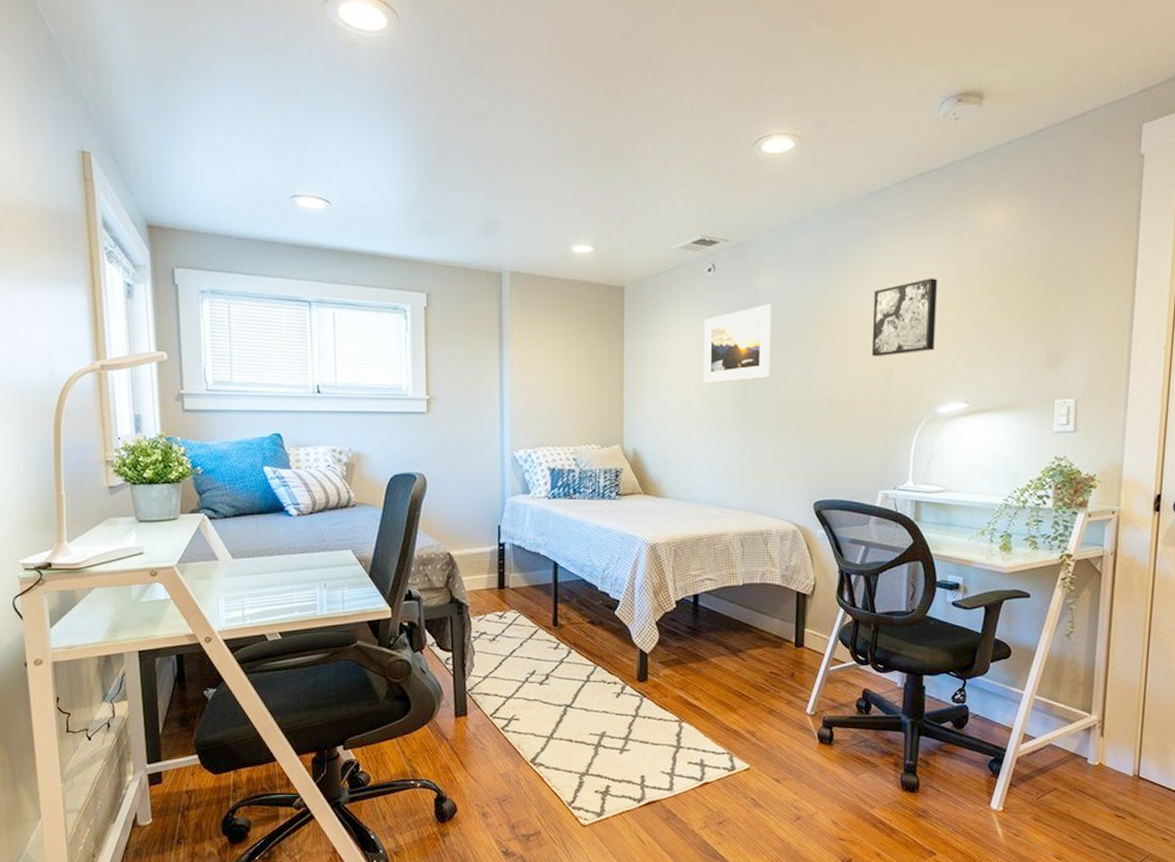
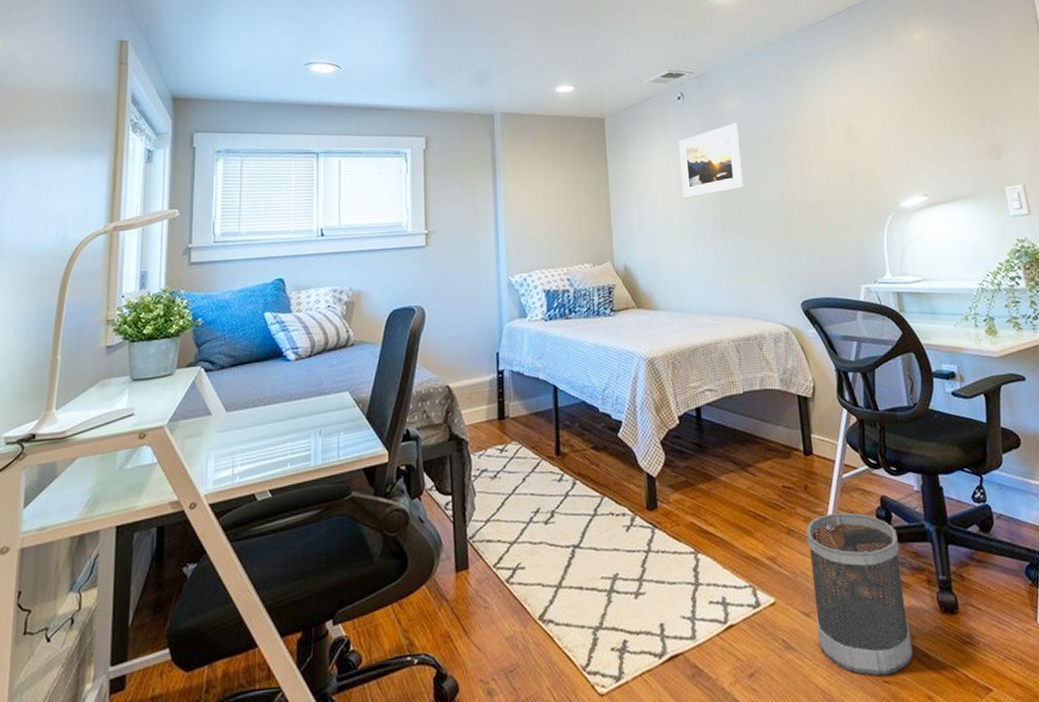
wastebasket: none [784,700,873,834] -> present [806,512,914,676]
wall art: present [871,278,937,356] -> none [826,90,888,161]

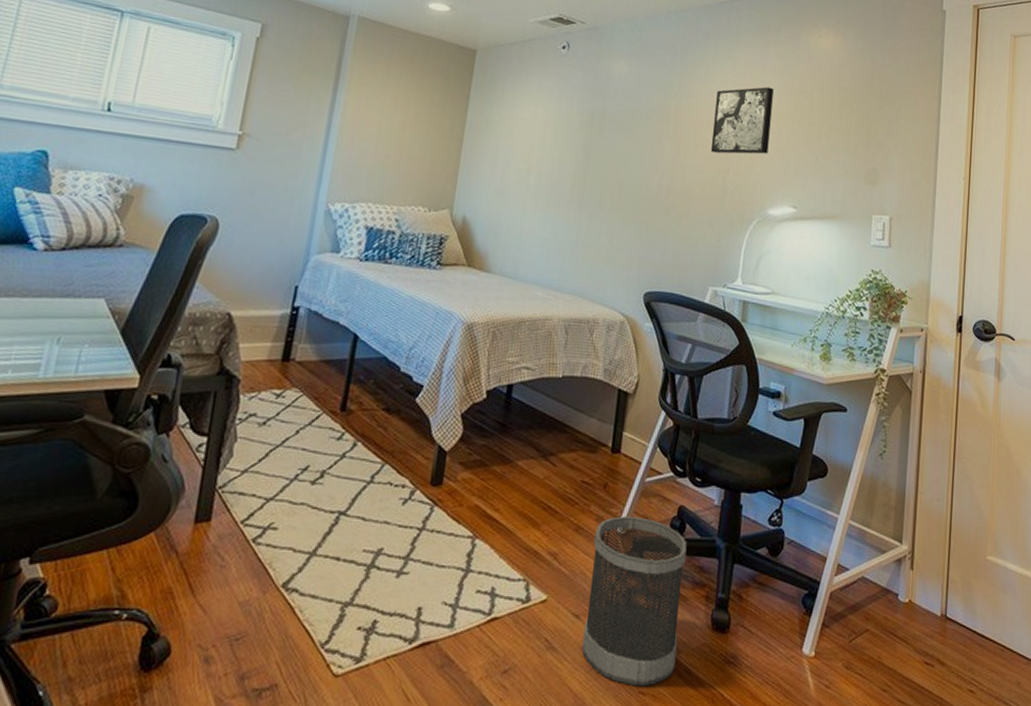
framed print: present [679,123,744,199] -> none [544,88,621,160]
wall art: none [826,90,888,161] -> present [710,86,774,155]

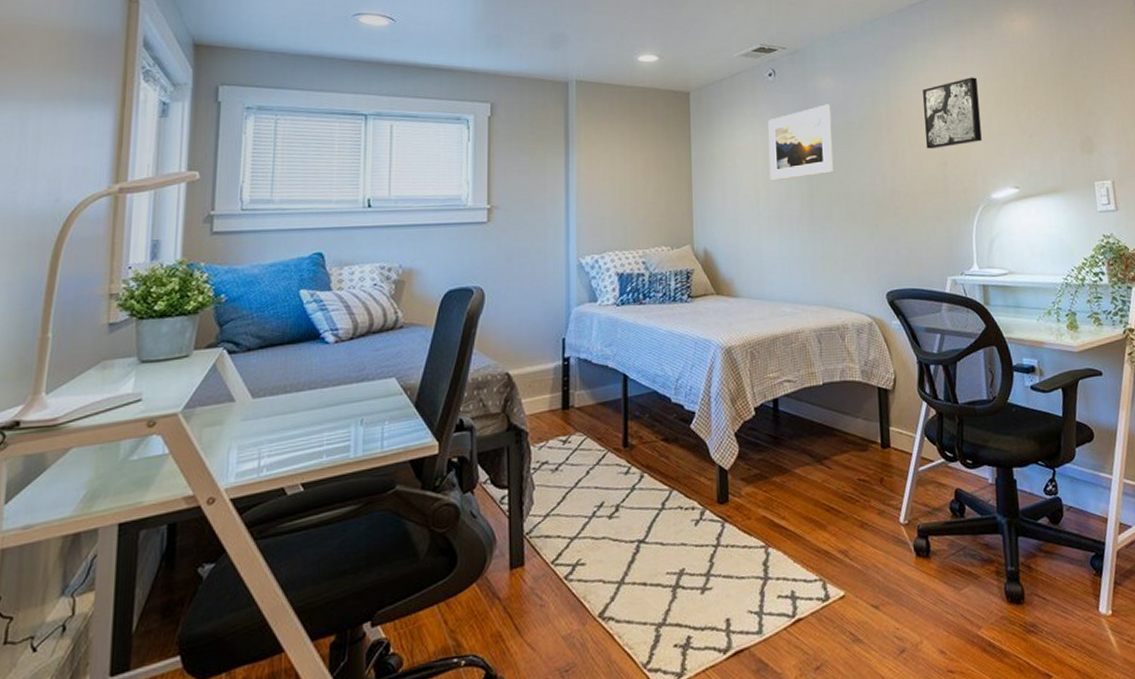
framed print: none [544,88,621,160] -> present [768,104,834,181]
wastebasket: present [581,516,687,687] -> none [879,505,979,666]

